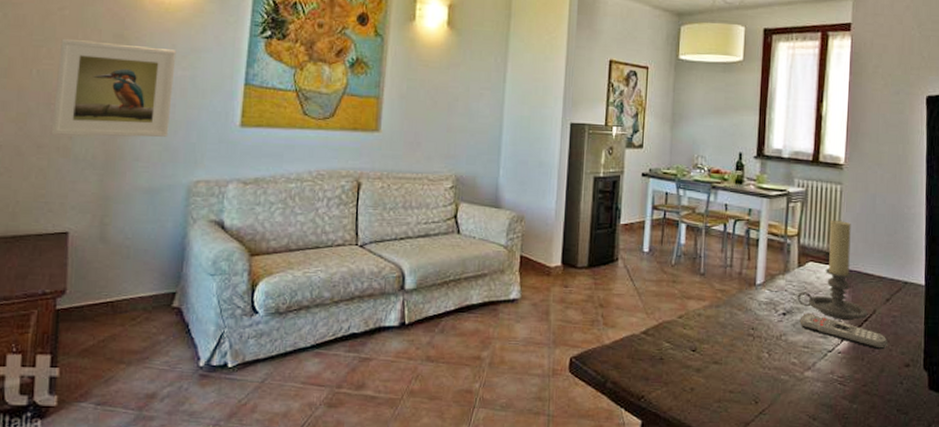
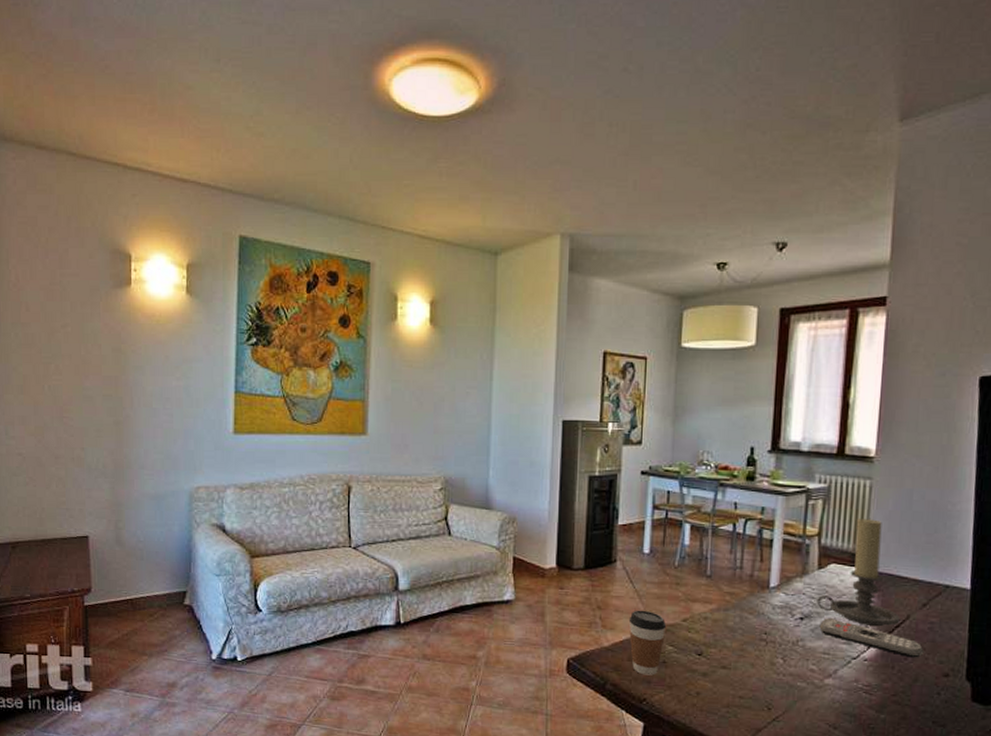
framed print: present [51,38,176,138] -> none [65,354,170,447]
coffee cup: none [629,307,664,372] -> present [628,610,667,676]

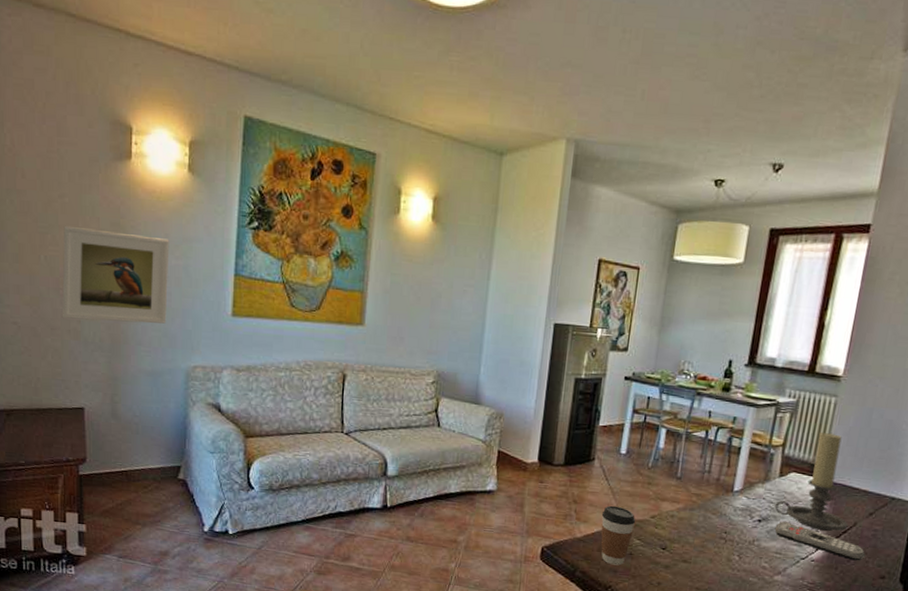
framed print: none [65,354,170,447] -> present [61,225,170,324]

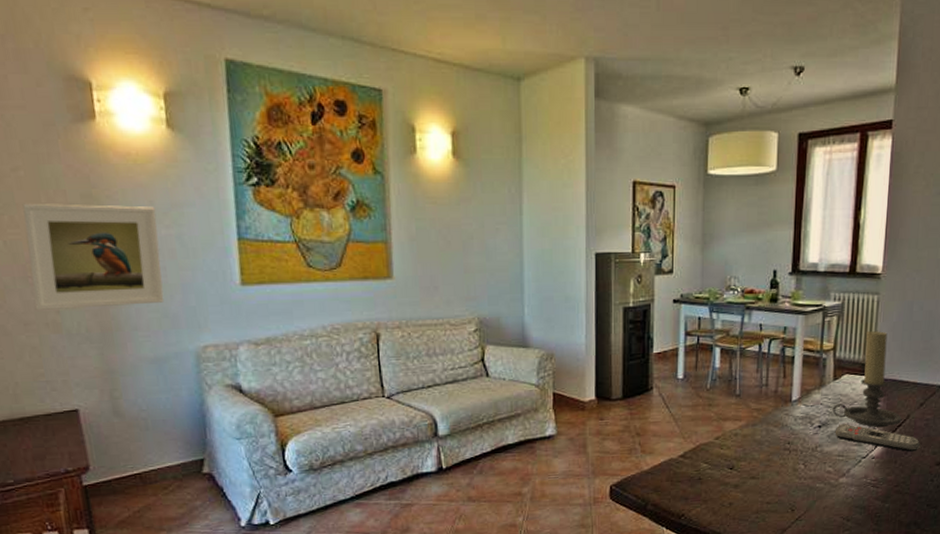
coffee cup: present [601,505,636,566] -> none [666,432,701,493]

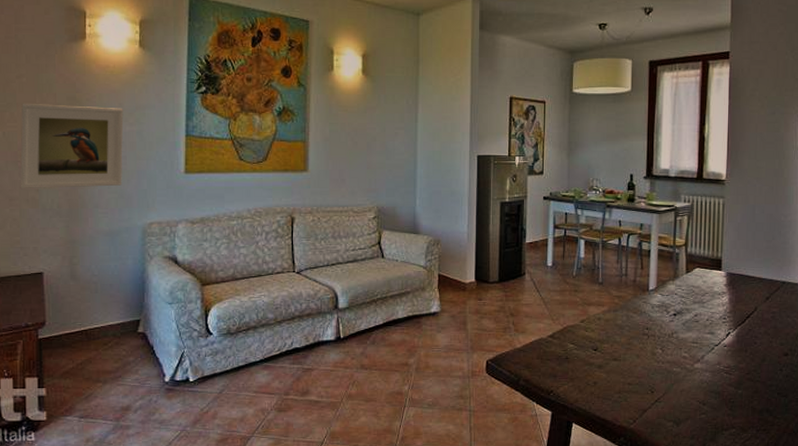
candle holder: present [832,330,902,428] -> none [686,229,750,318]
remote control: present [835,424,921,452] -> none [689,313,769,342]

